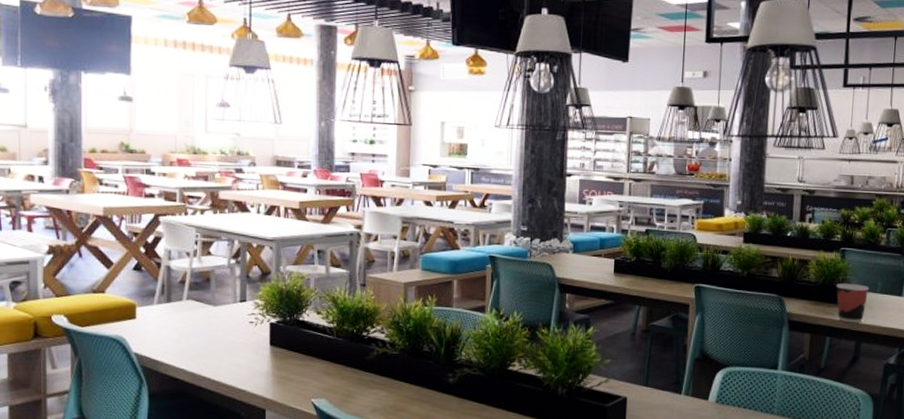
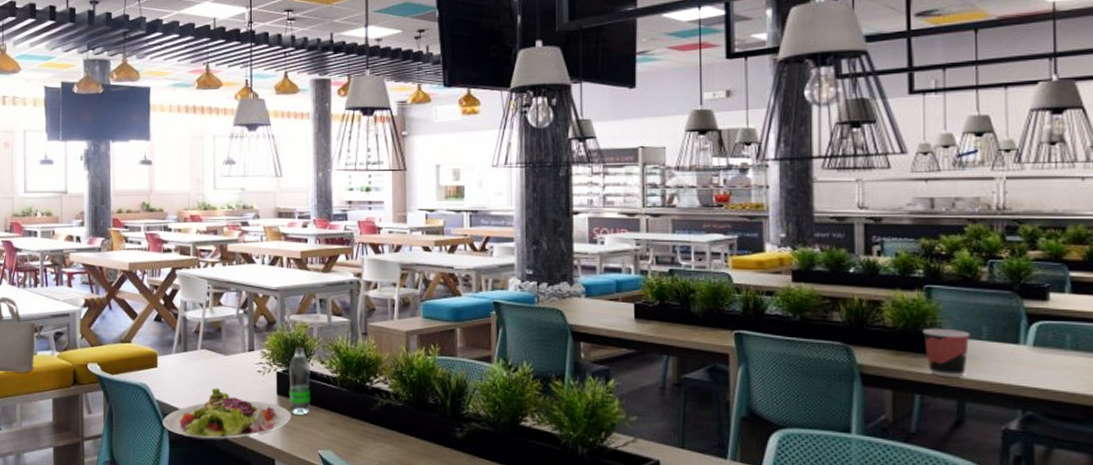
salad plate: none [141,339,285,394] -> present [163,388,291,441]
bottle: none [282,297,306,365] -> present [288,346,311,415]

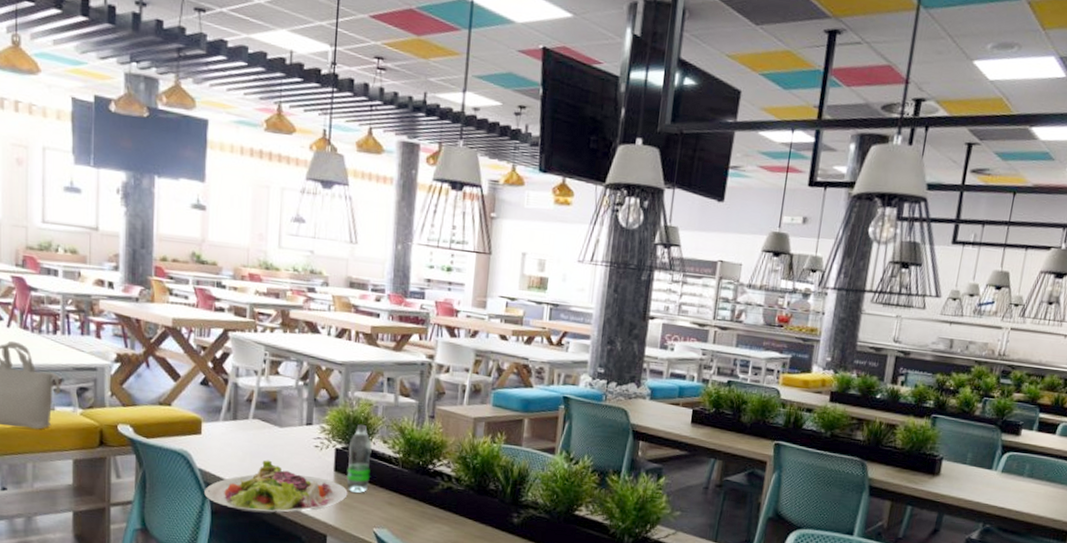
cup: present [923,328,971,378] -> none [922,451,959,494]

